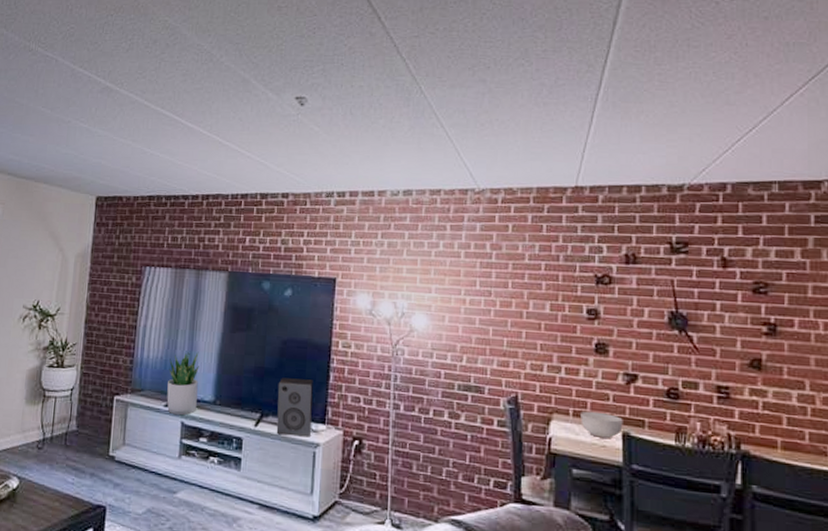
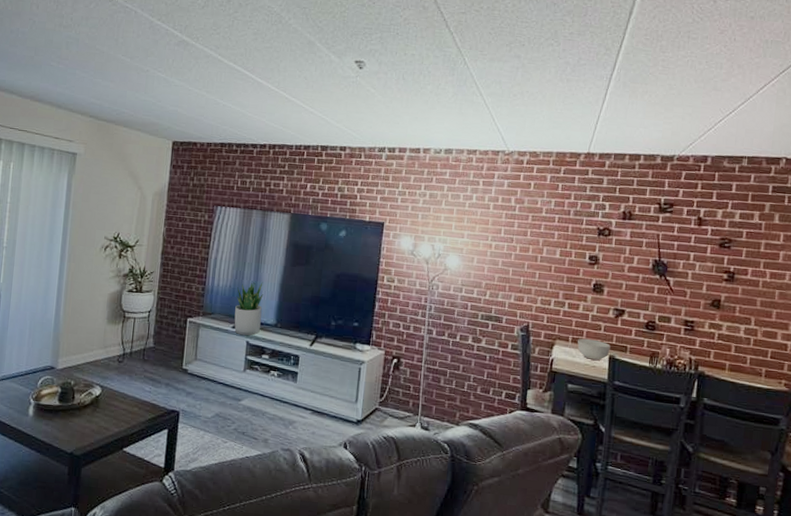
speaker: present [276,378,313,437] -> none [328,306,361,356]

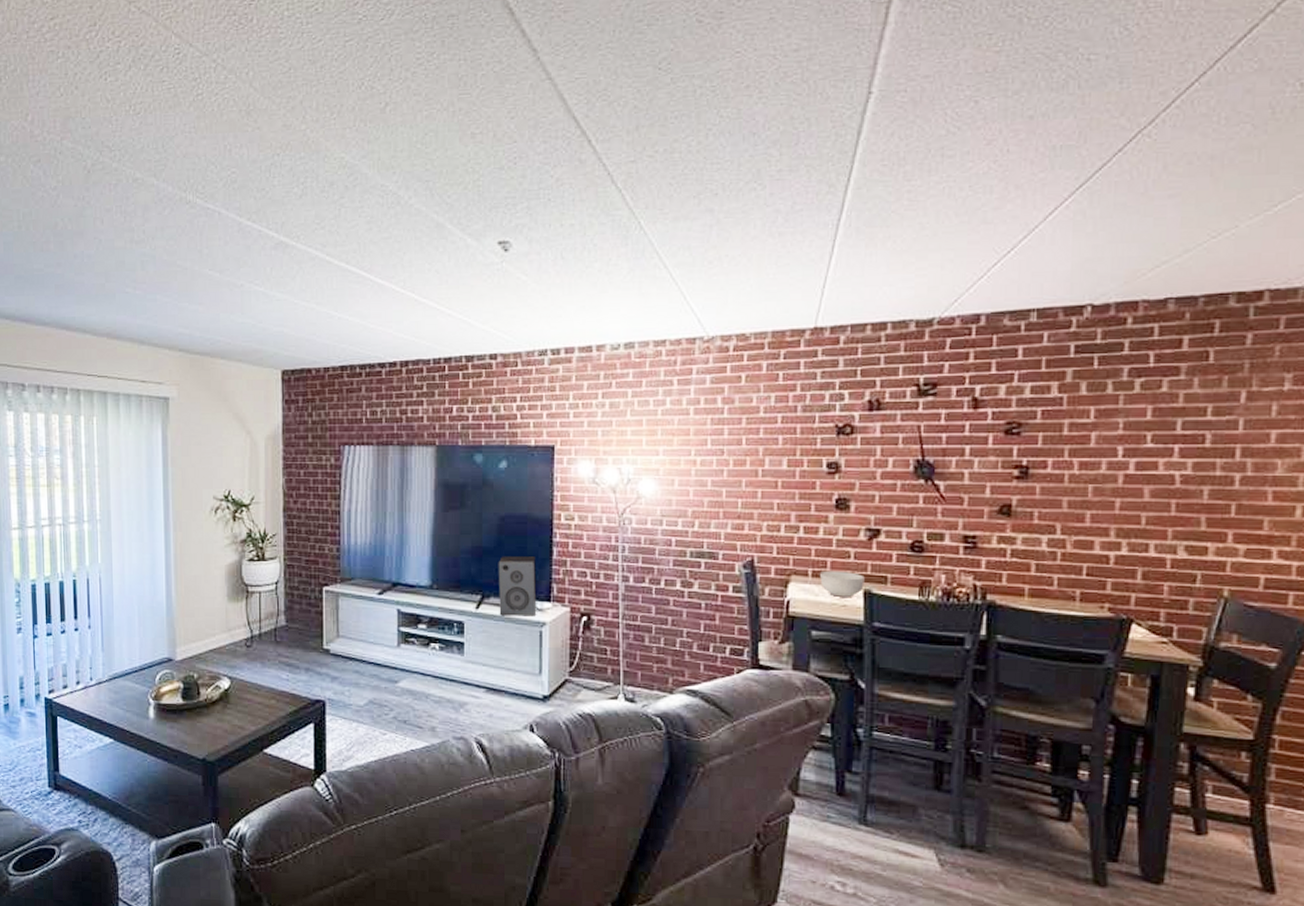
planter: present [234,282,263,336] -> none [379,534,413,603]
speaker: none [328,306,361,356] -> present [498,556,537,617]

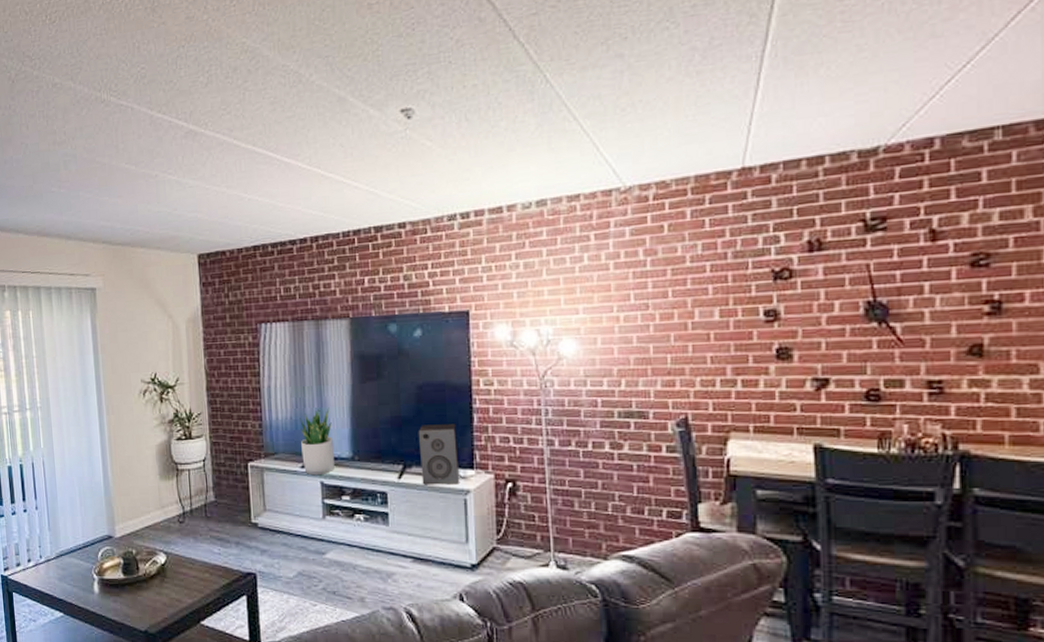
planter: none [379,534,413,603] -> present [300,407,335,476]
bowl: present [819,570,865,598] -> none [761,425,814,454]

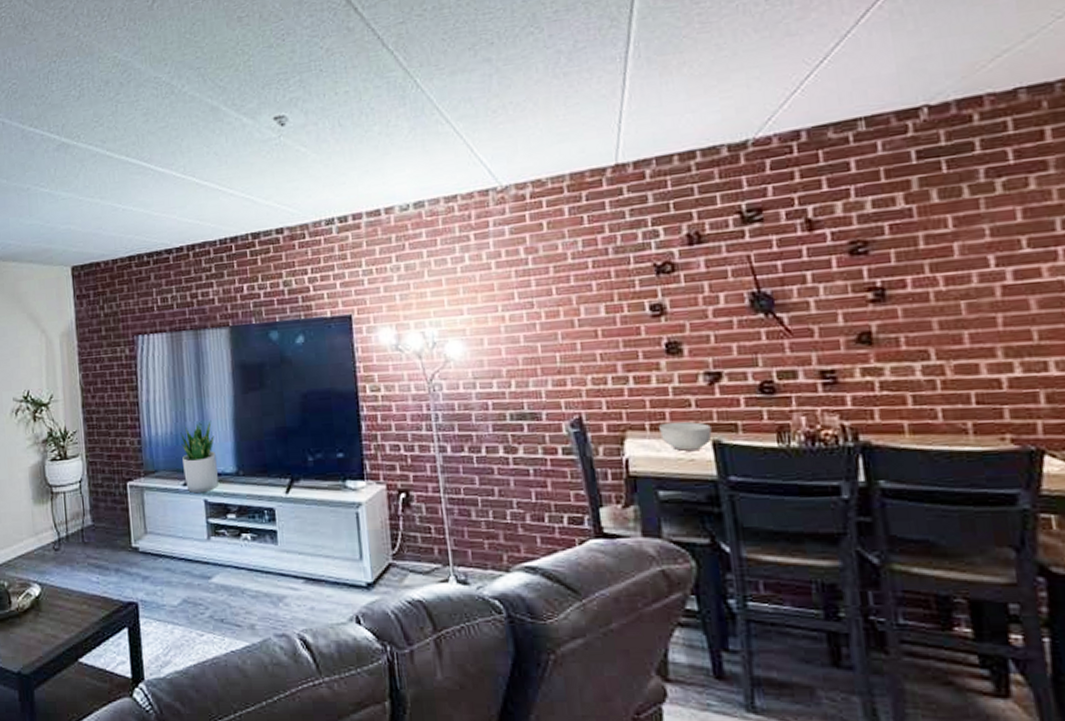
speaker: present [418,424,460,485] -> none [304,433,350,499]
bowl: none [761,425,814,454] -> present [657,421,712,452]

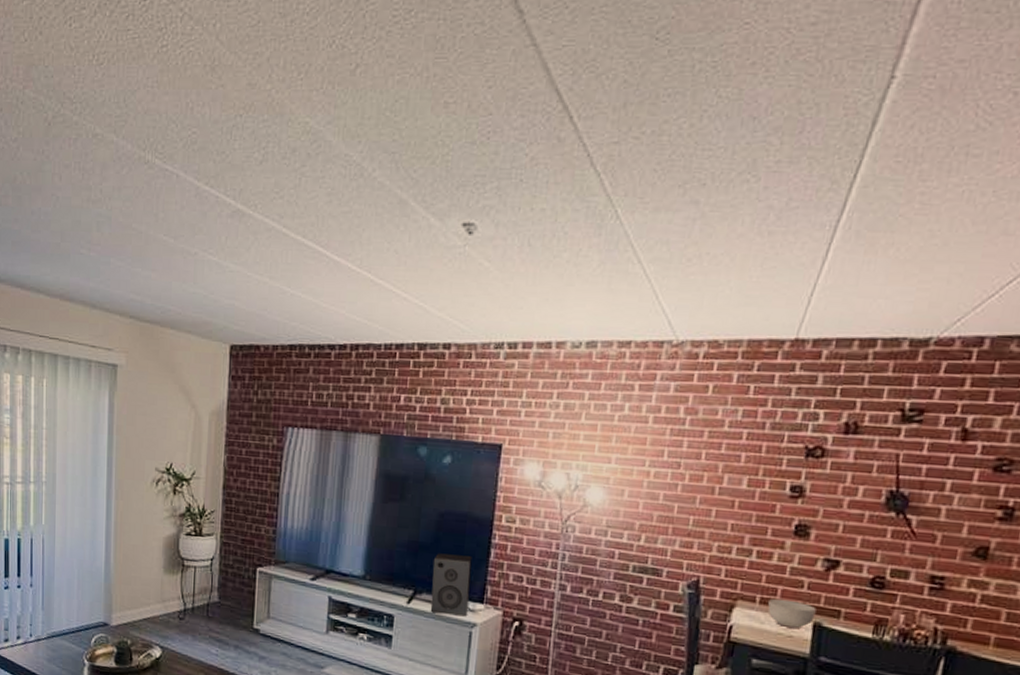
planter: present [180,420,219,494] -> none [313,523,348,590]
speaker: none [304,433,350,499] -> present [430,553,472,617]

